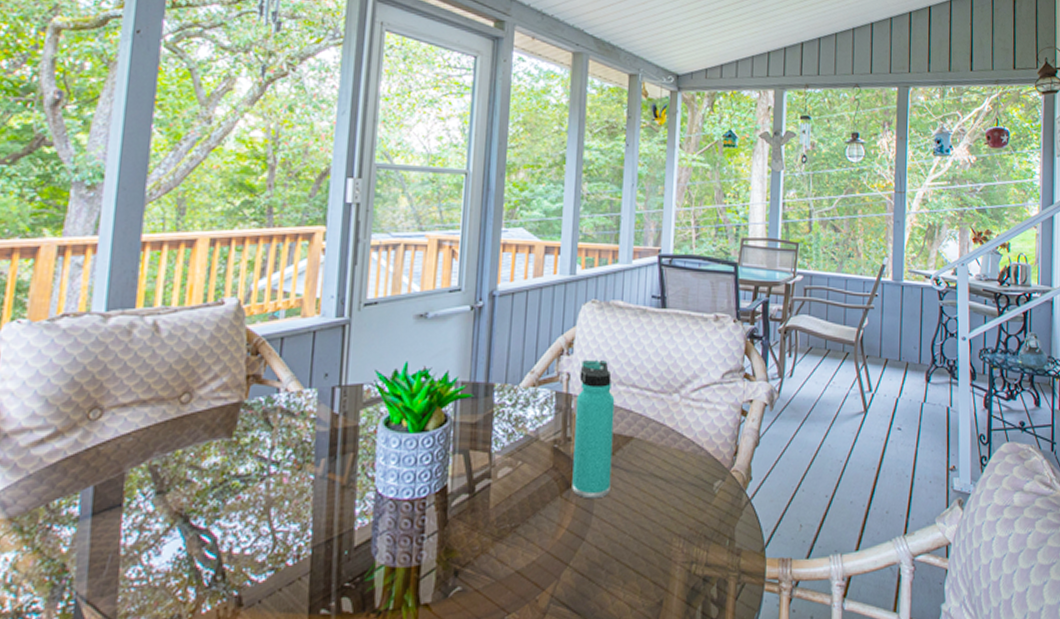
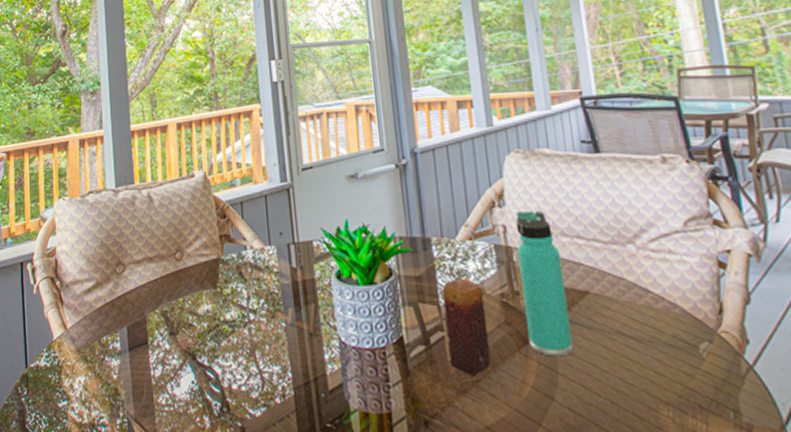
candle: none [490,426,537,523] -> present [442,279,491,377]

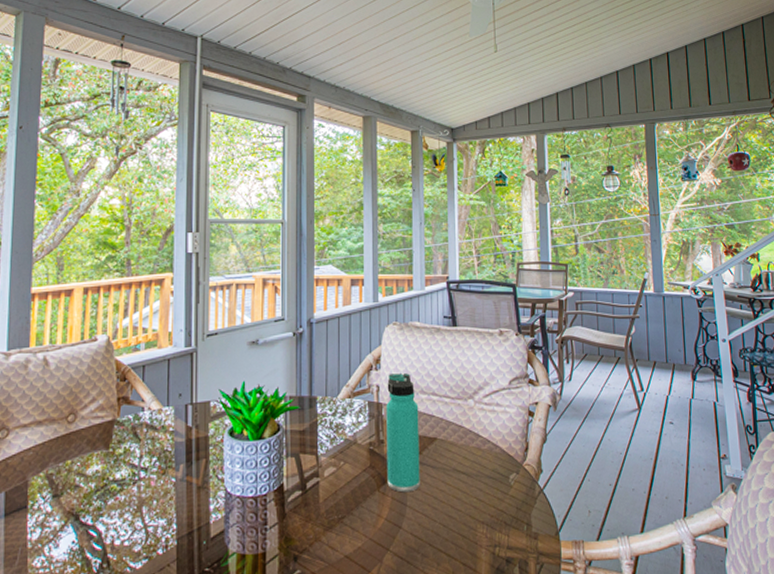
candle: present [442,279,491,377] -> none [320,432,355,515]

